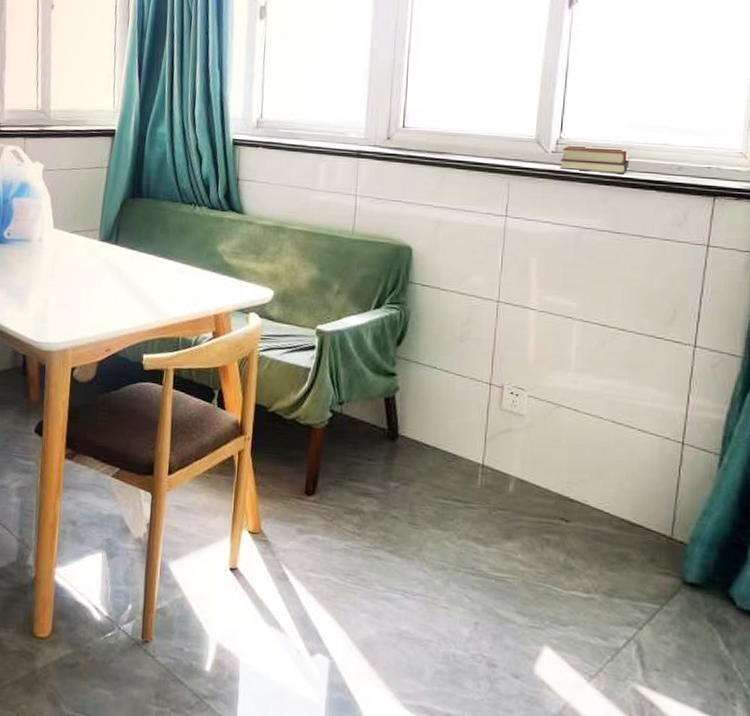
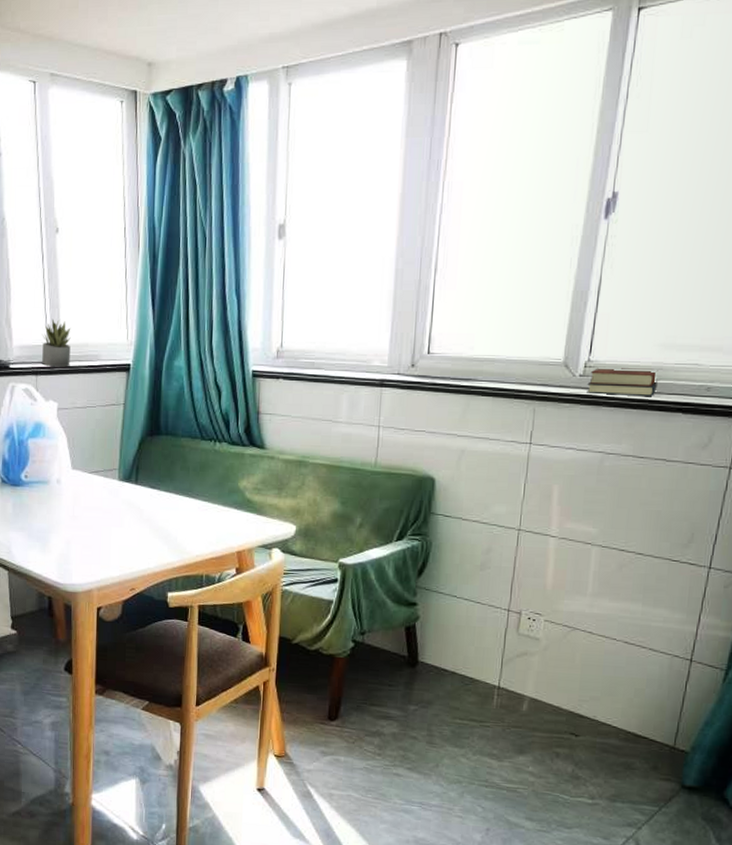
succulent plant: none [31,86,61,131] -> present [42,319,71,367]

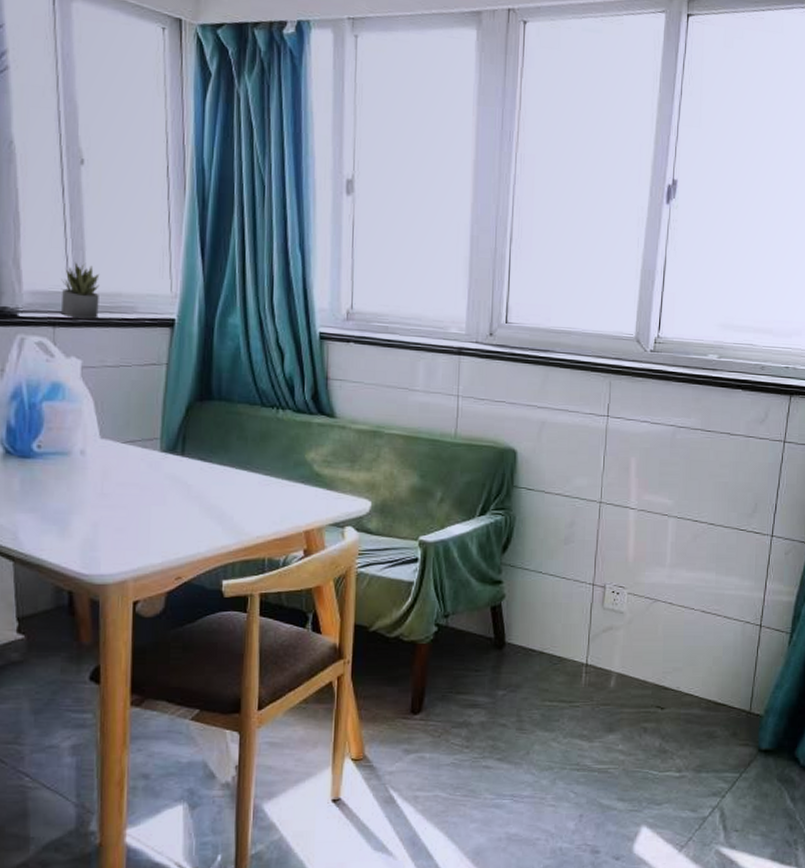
books: present [587,368,659,396] -> none [657,344,720,373]

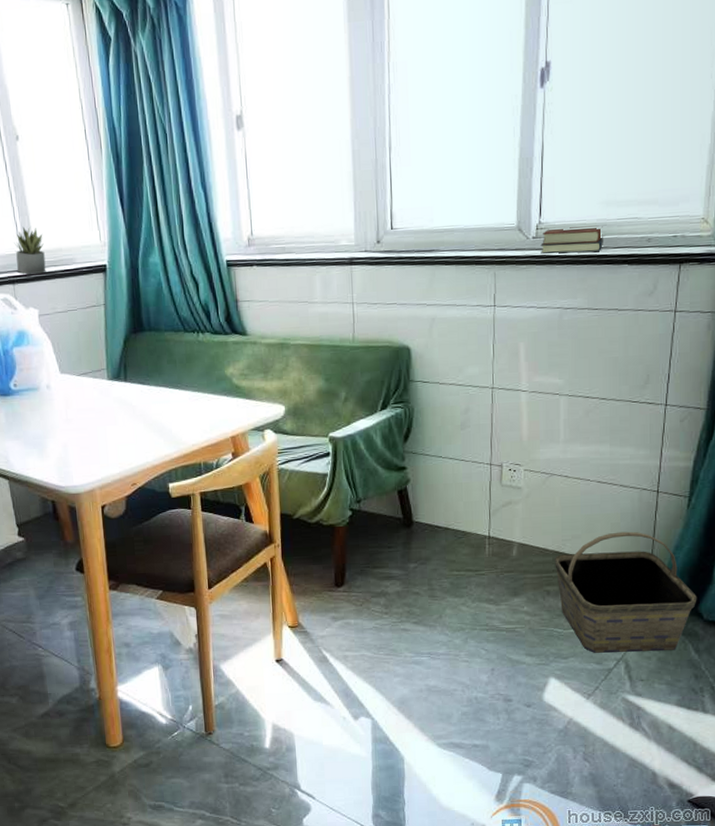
basket: none [654,666,795,799] -> present [555,531,697,653]
books: none [657,344,720,373] -> present [541,225,604,254]

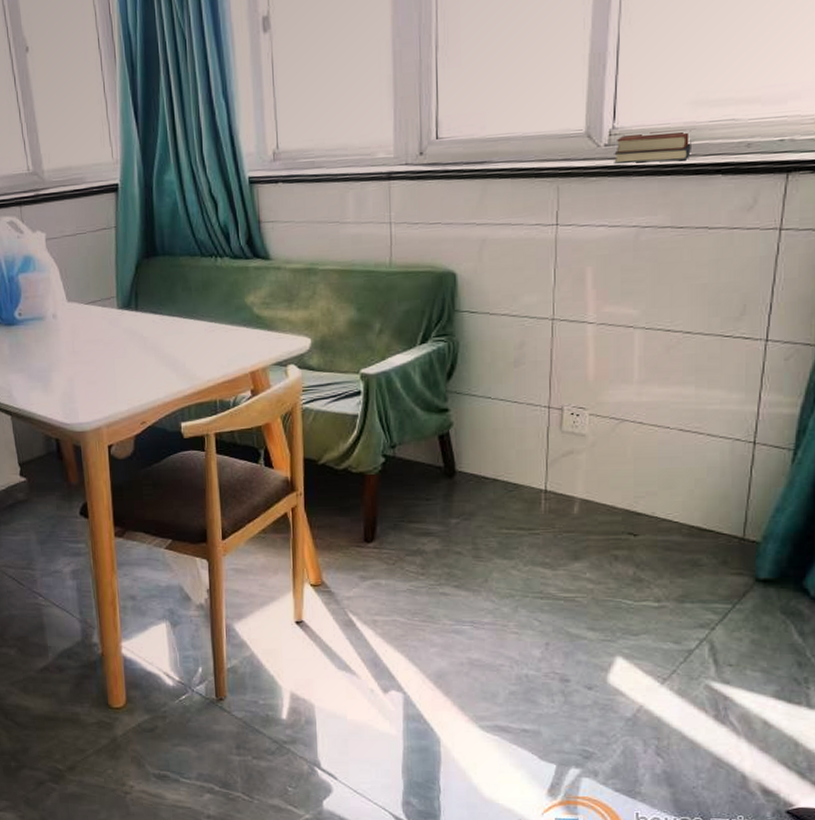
succulent plant: present [14,226,46,275] -> none [22,144,55,196]
basket: present [555,531,697,653] -> none [625,489,803,632]

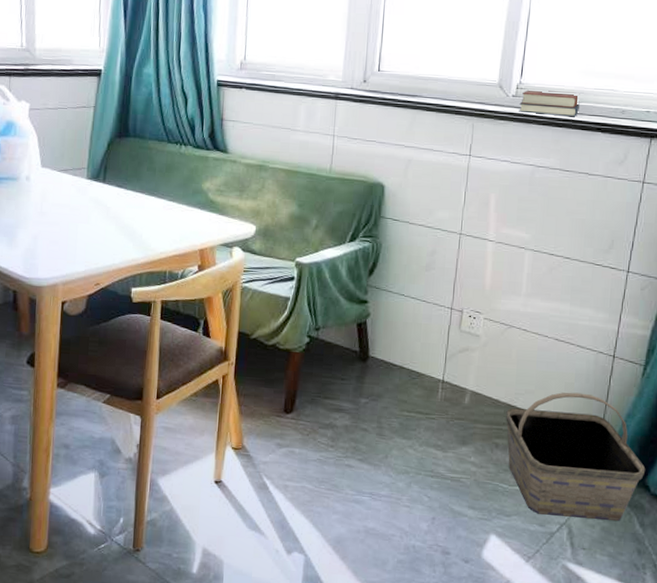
basket: none [625,489,803,632] -> present [506,392,646,522]

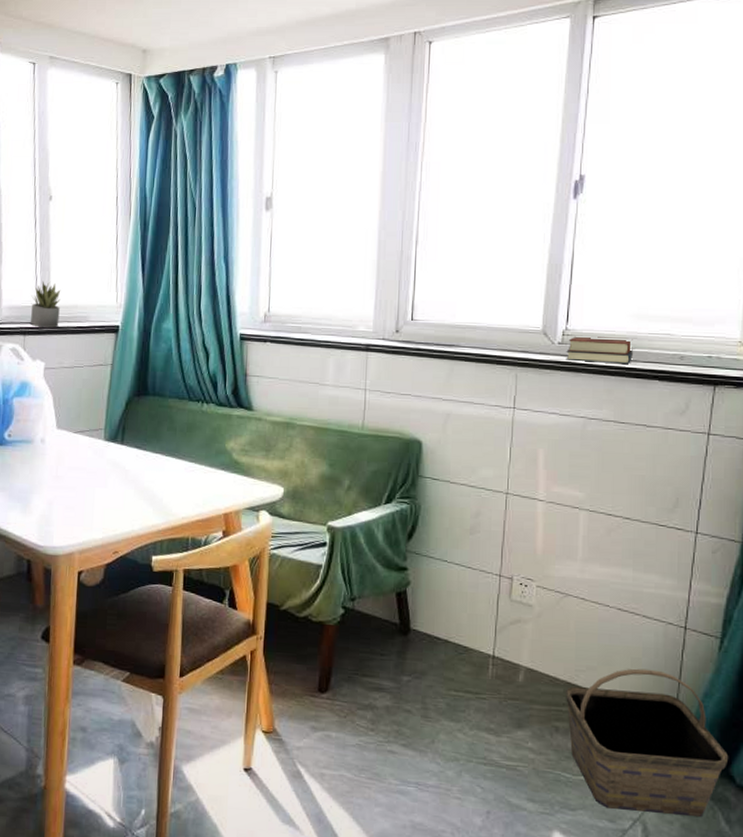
succulent plant: none [16,24,46,70] -> present [31,281,61,328]

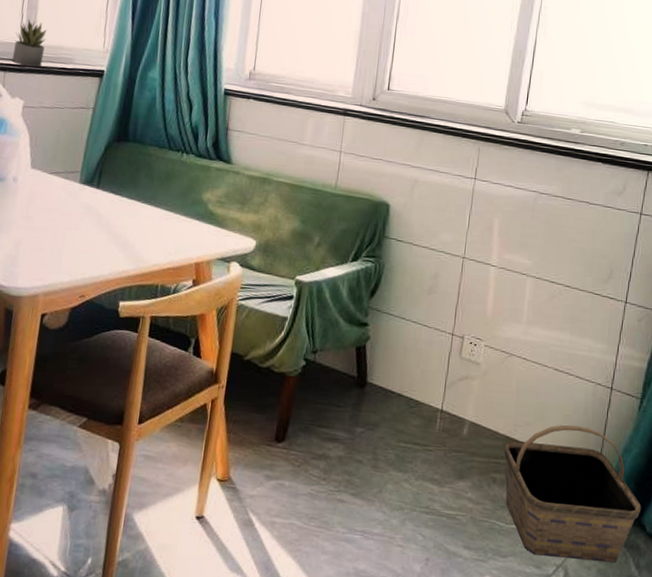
books: present [566,336,634,364] -> none [523,117,583,146]

